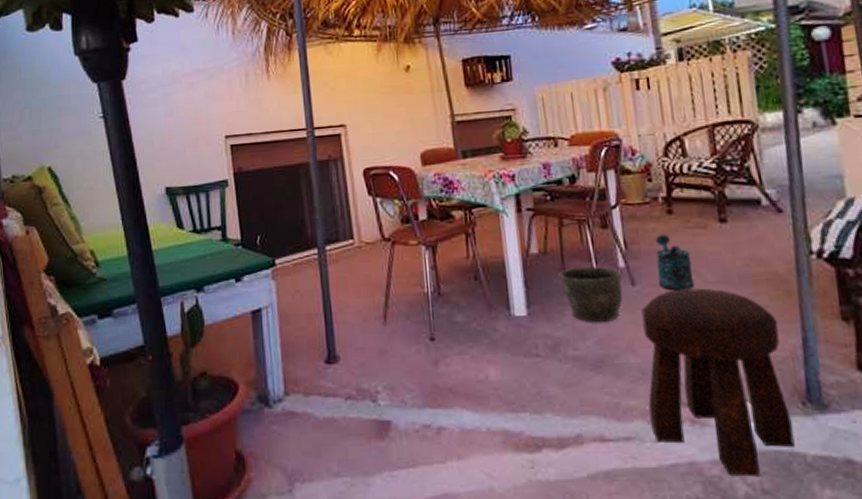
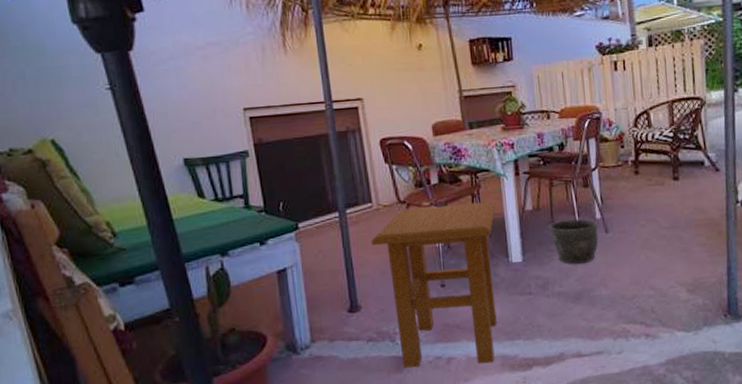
side table: none [351,242,497,439] -> present [370,201,497,368]
stool: present [641,288,795,477] -> none [612,232,718,373]
watering can: present [654,234,695,291] -> none [624,191,653,236]

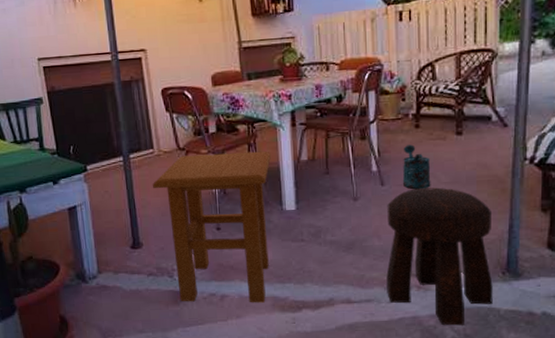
bucket: present [548,218,599,265] -> none [323,170,375,215]
stool: none [612,232,718,373] -> present [386,187,493,326]
watering can: none [624,191,653,236] -> present [402,144,431,190]

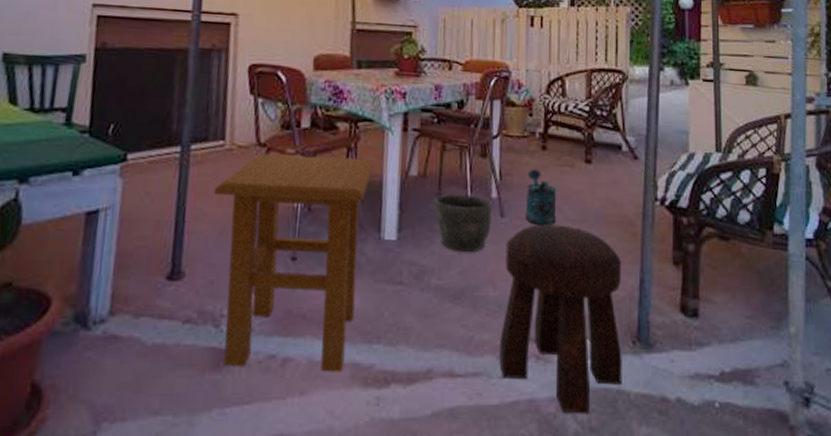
bucket: none [323,170,375,215] -> present [433,194,494,253]

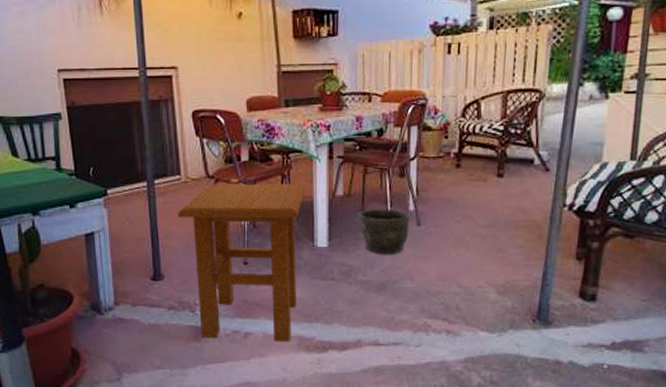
stool: present [499,224,622,414] -> none [416,230,527,372]
watering can: present [525,169,557,226] -> none [439,185,469,232]

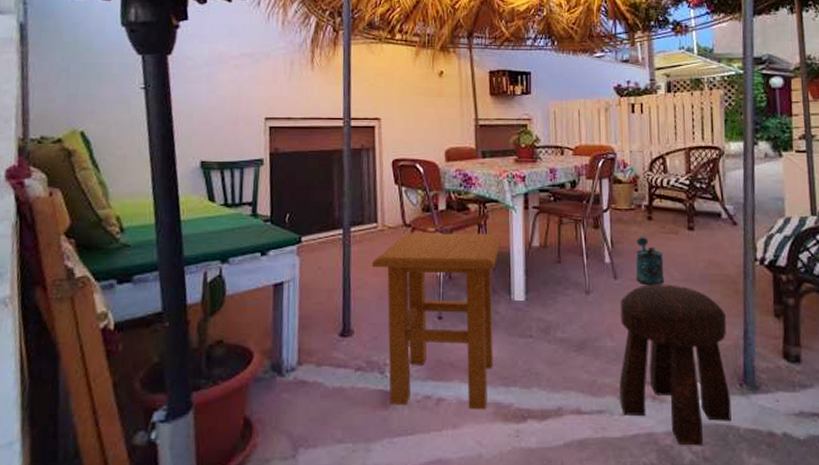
bucket: present [358,209,411,255] -> none [554,261,607,310]
stool: none [416,230,527,372] -> present [619,284,732,446]
watering can: none [439,185,469,232] -> present [635,237,665,286]

